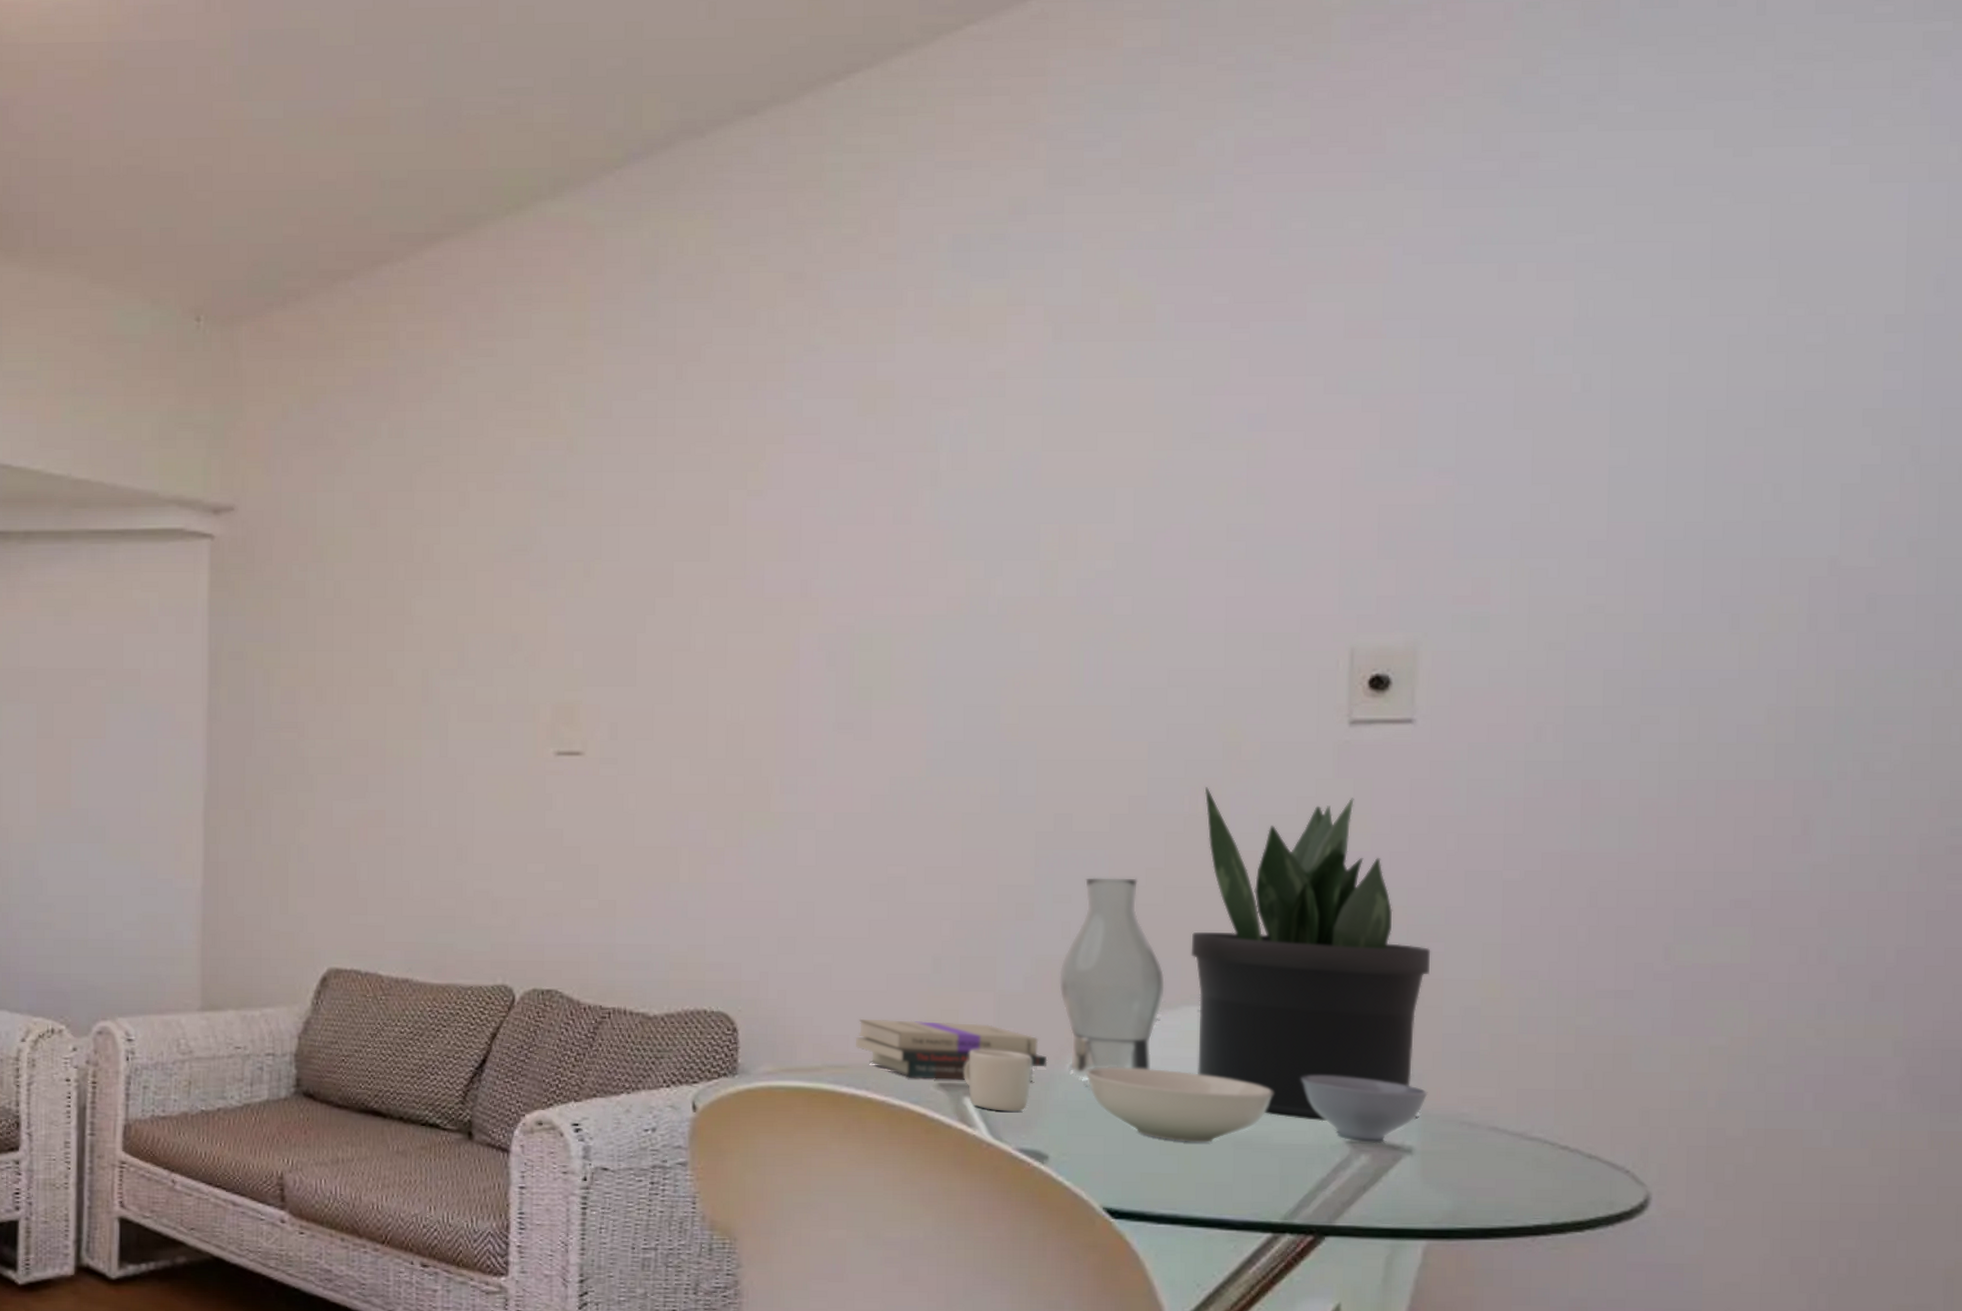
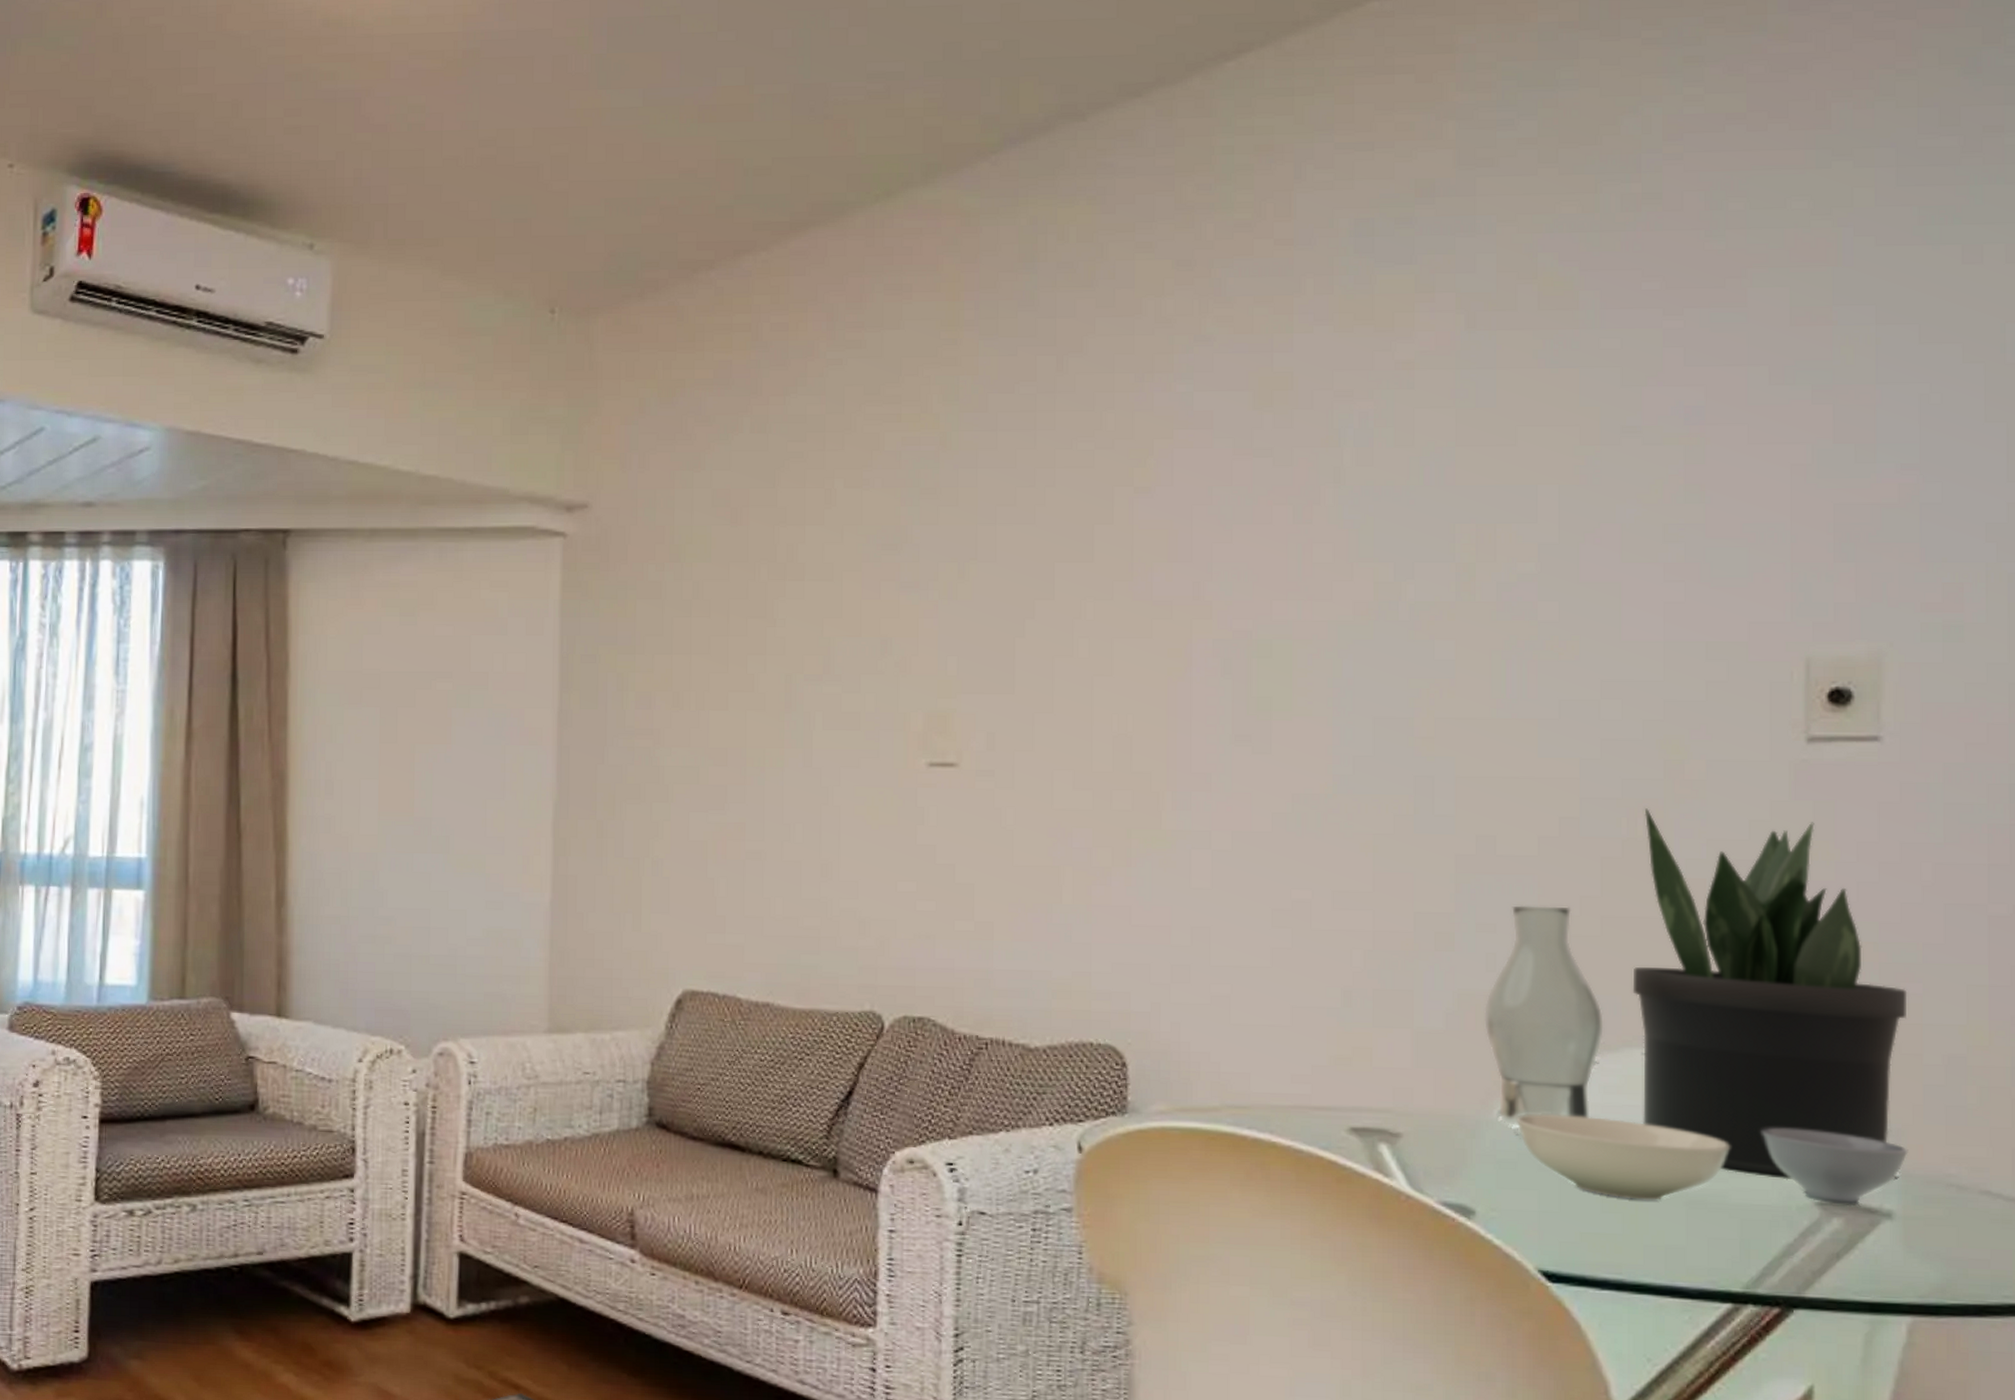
books: present [855,1018,1048,1082] -> none [1257,1055,1473,1128]
cup: present [964,1049,1033,1112] -> none [1379,1091,1456,1161]

